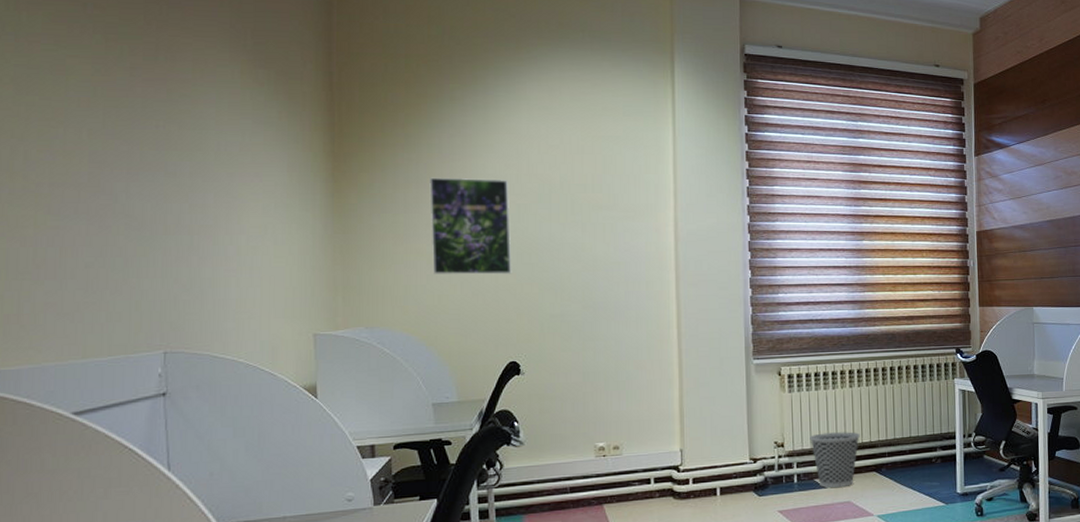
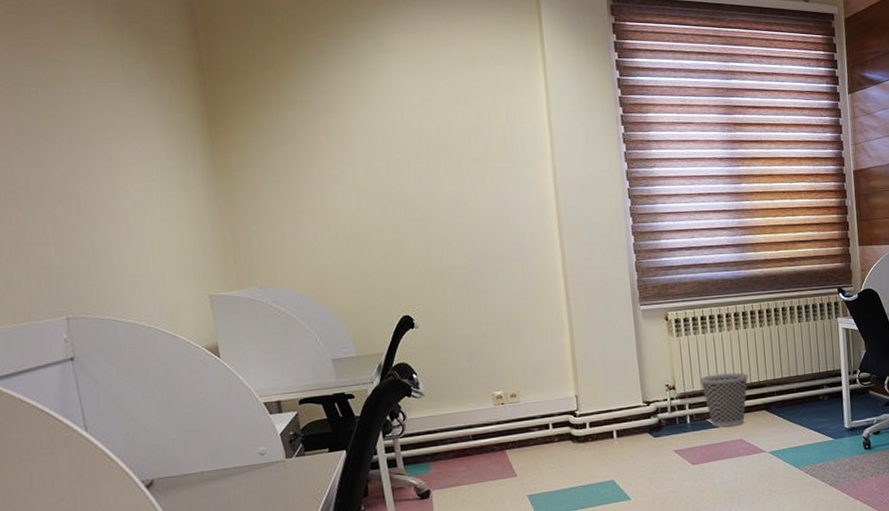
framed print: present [429,177,512,275] -> none [306,133,397,232]

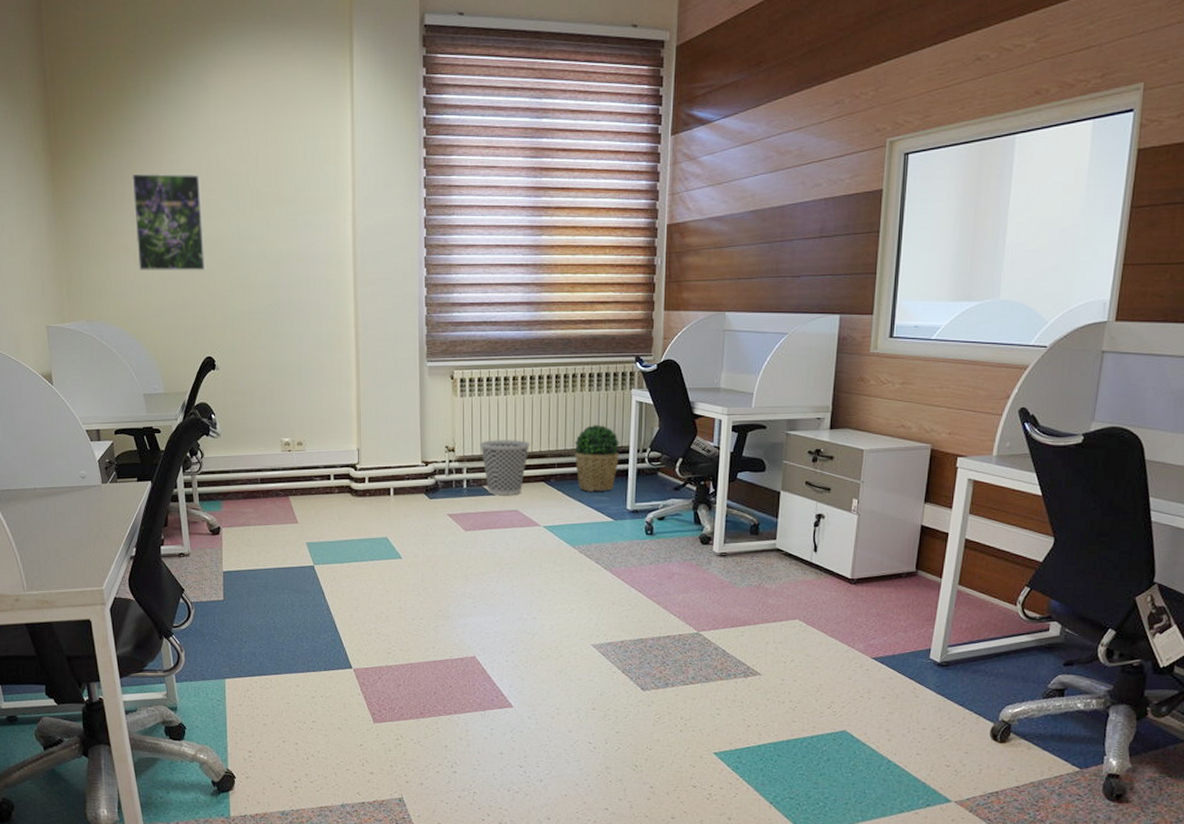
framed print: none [306,133,397,232] -> present [132,173,206,271]
potted plant: none [790,352,833,415] -> present [574,424,619,492]

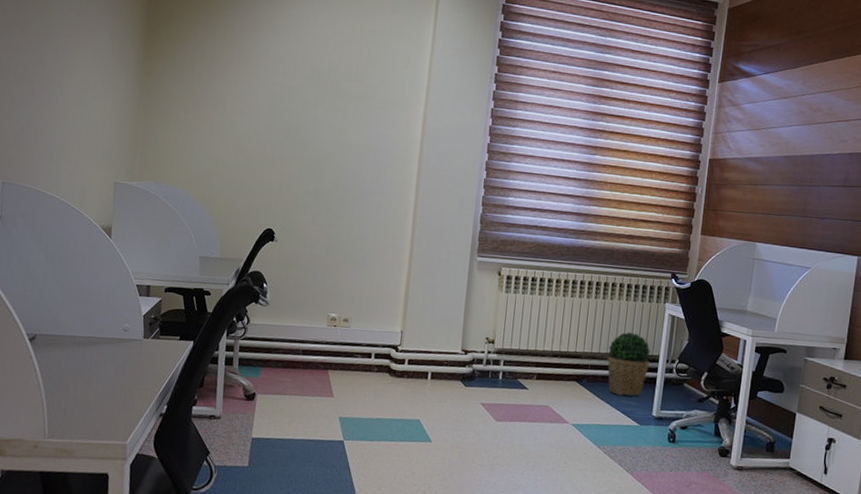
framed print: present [132,173,206,271] -> none [214,54,285,149]
wastebasket: present [480,440,530,495] -> none [519,336,567,391]

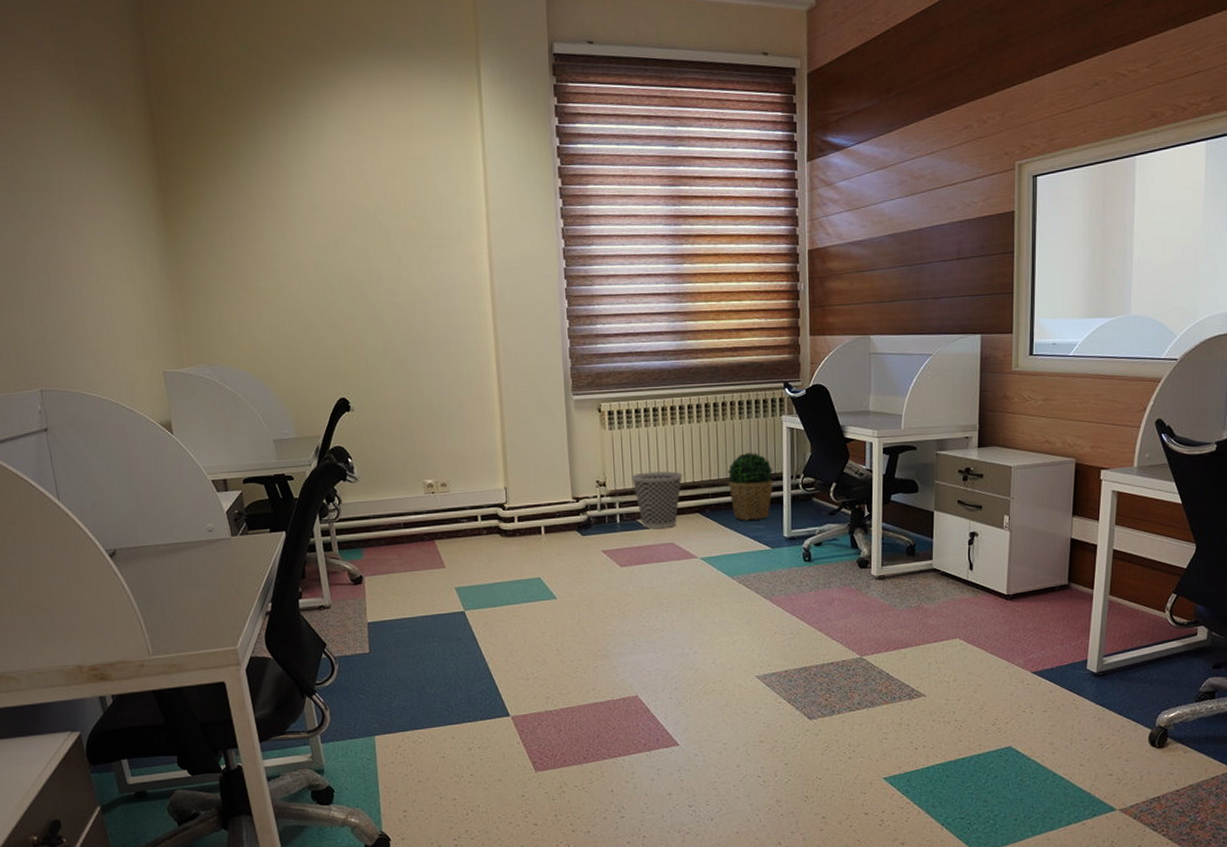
wastebasket: none [519,336,567,391] -> present [631,471,683,528]

